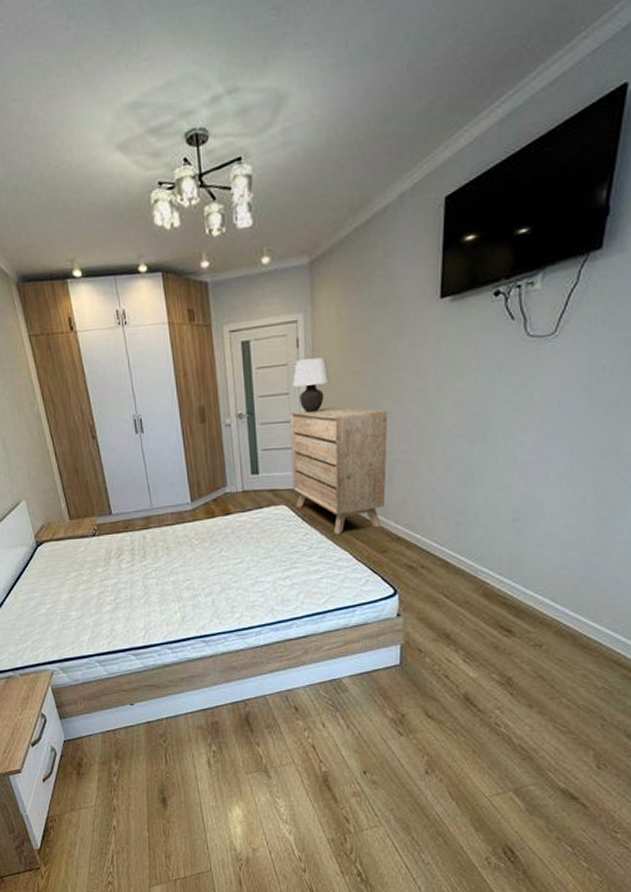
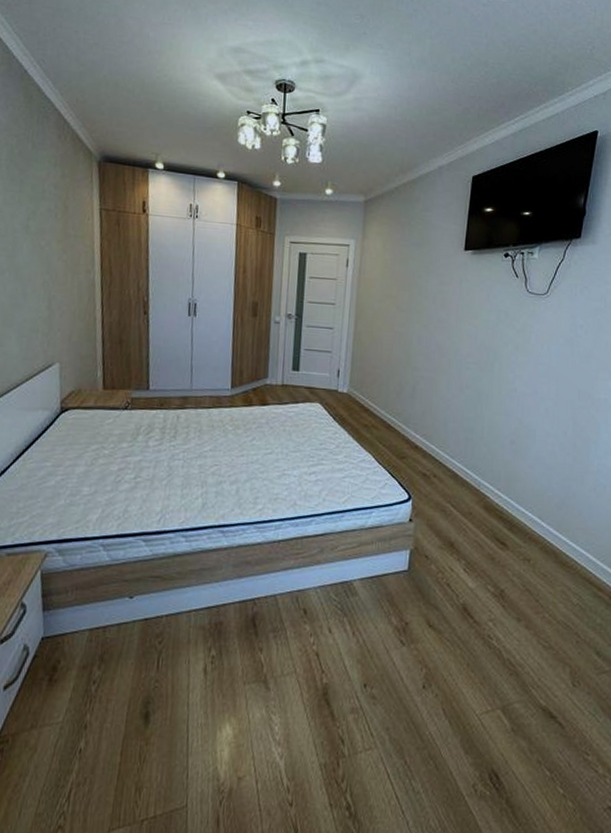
dresser: present [290,407,388,535] -> none [329,320,417,437]
table lamp: present [293,357,330,414] -> none [339,277,371,325]

